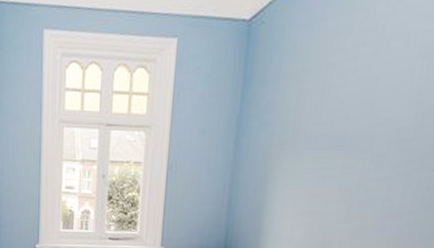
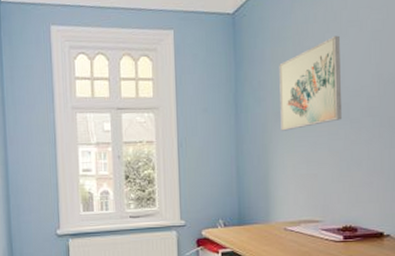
wall art: none [286,50,378,161] -> present [279,35,343,131]

